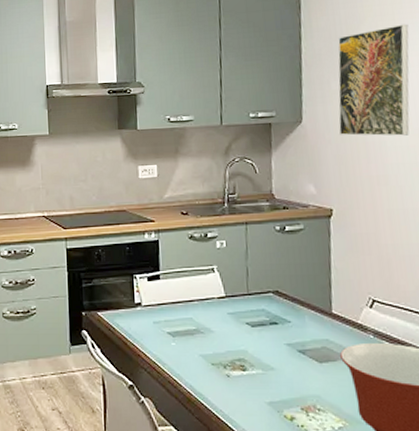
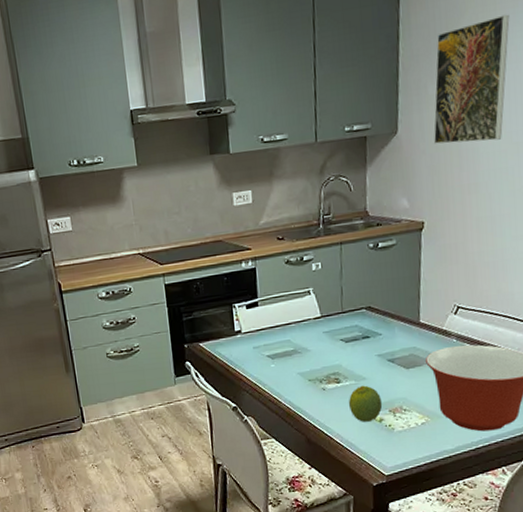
fruit: none [255,376,294,419] -> present [348,385,383,422]

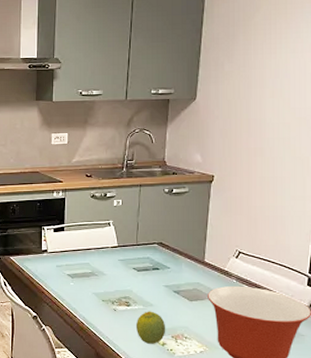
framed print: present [434,14,510,144] -> none [227,13,298,114]

